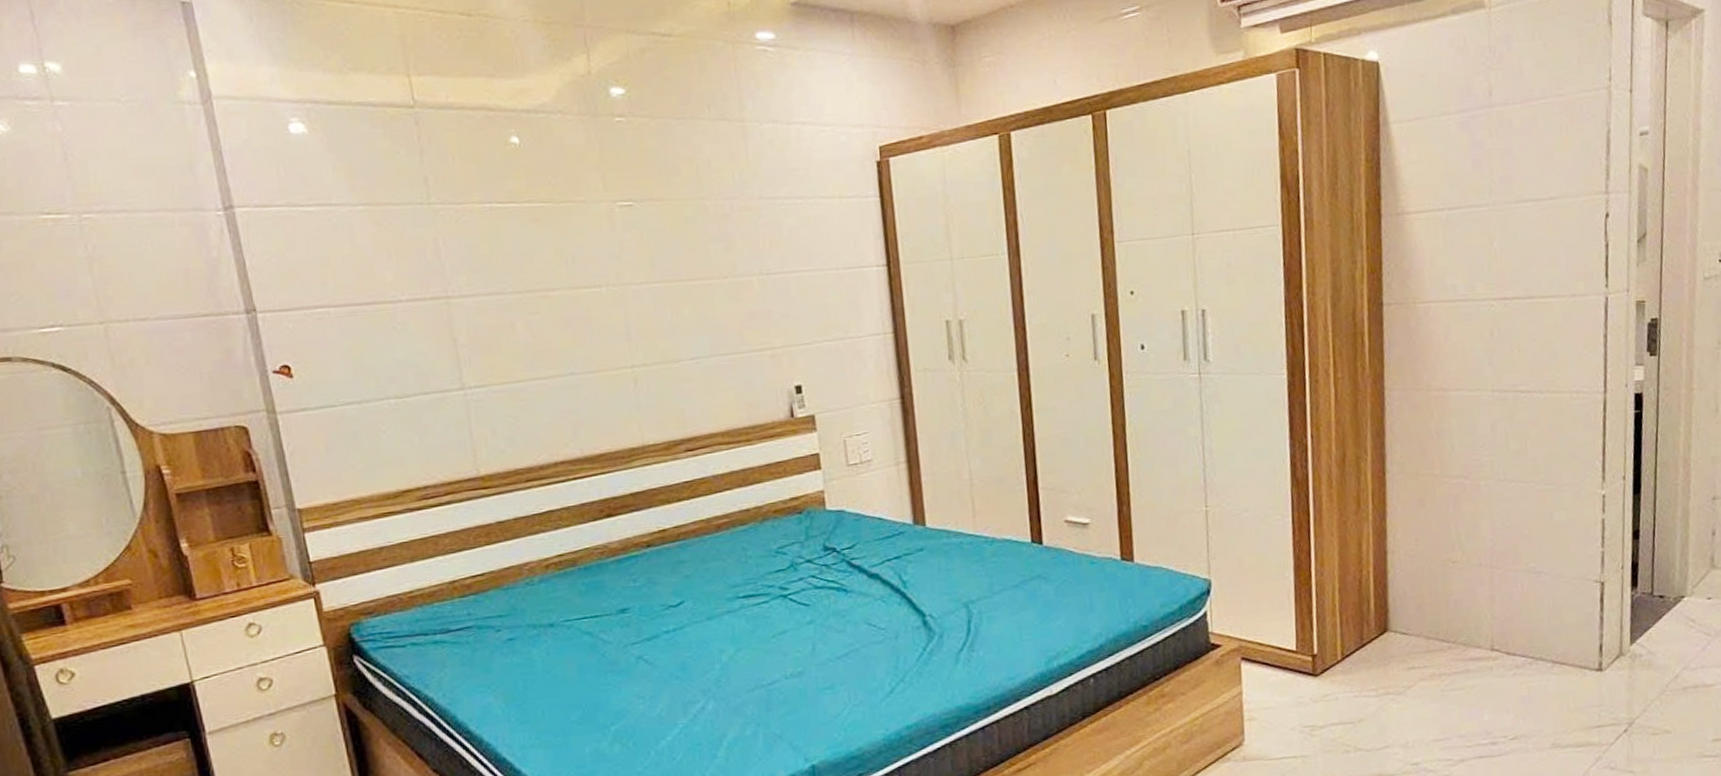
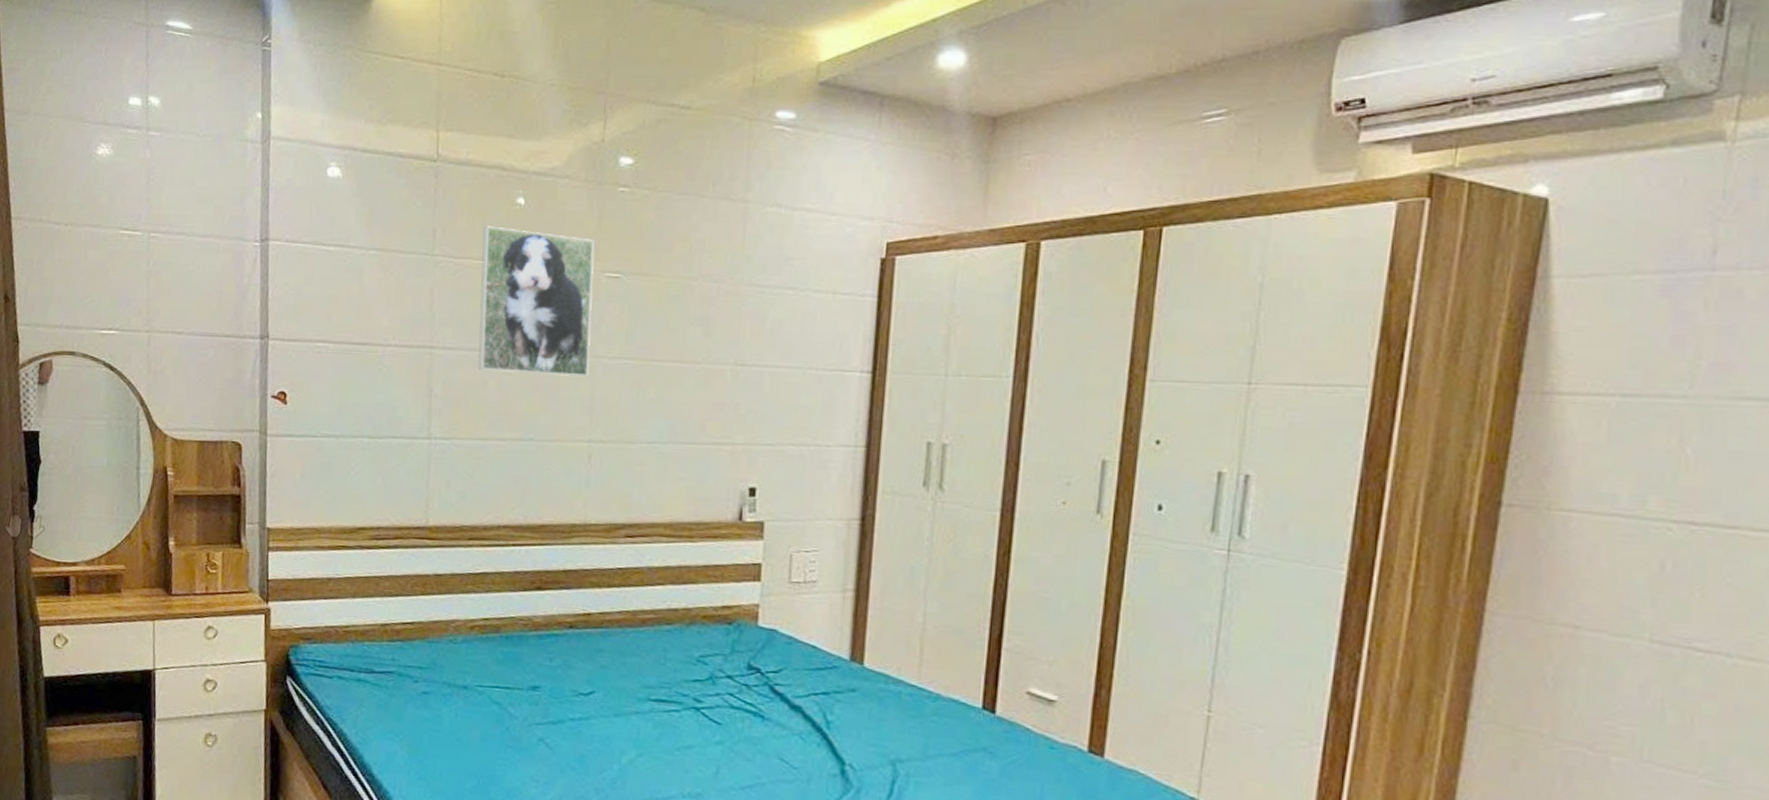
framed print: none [480,168,619,313] -> present [478,226,594,377]

